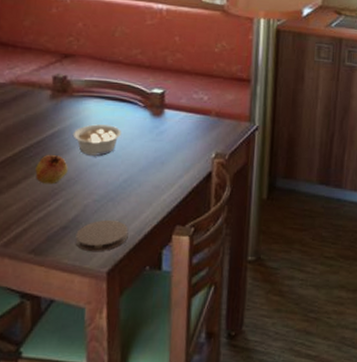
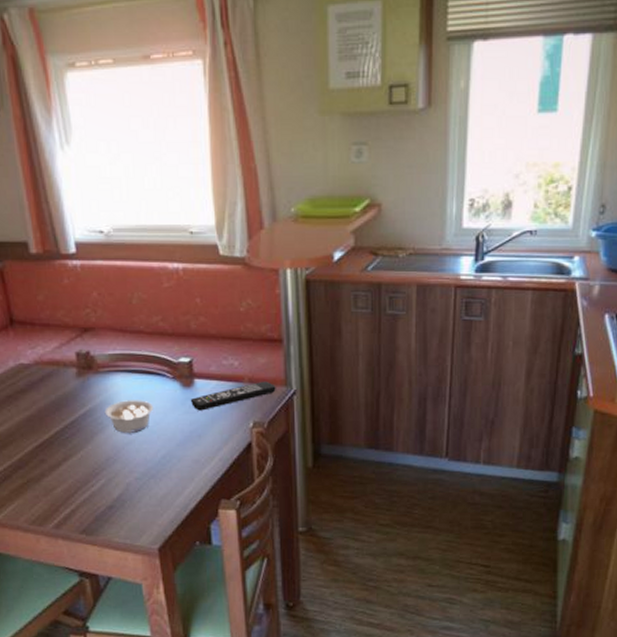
fruit: present [35,154,68,185] -> none [73,434,105,465]
coaster: present [75,219,129,252] -> none [122,497,174,530]
remote control: none [158,116,240,139] -> present [190,381,276,411]

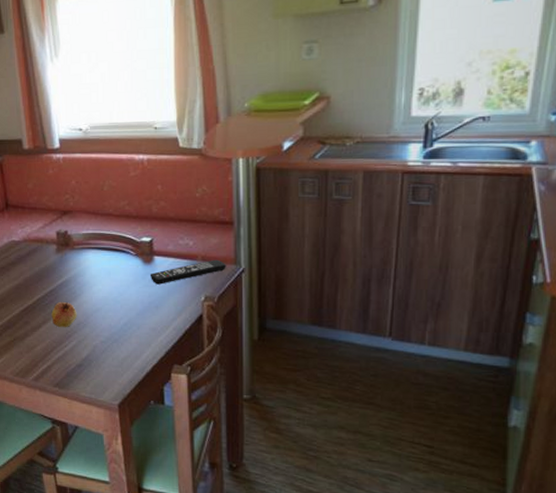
fruit: none [73,434,105,465] -> present [51,301,77,328]
legume: present [104,400,154,434] -> none [78,273,119,303]

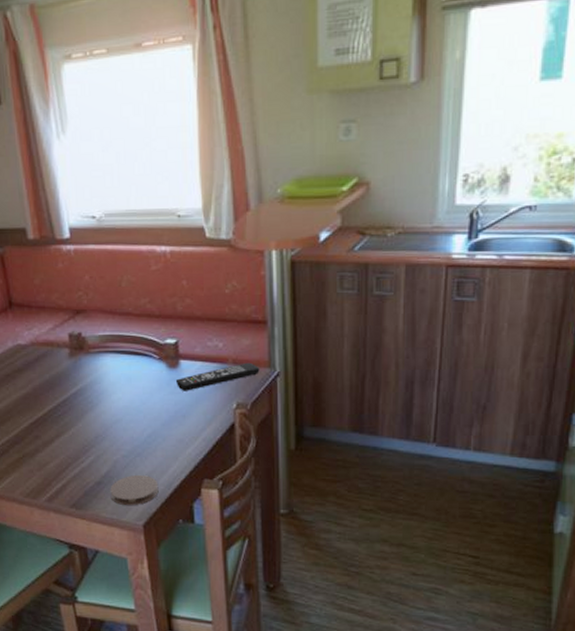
fruit: present [51,301,77,328] -> none [65,412,95,442]
coaster: none [89,358,133,387] -> present [110,474,159,506]

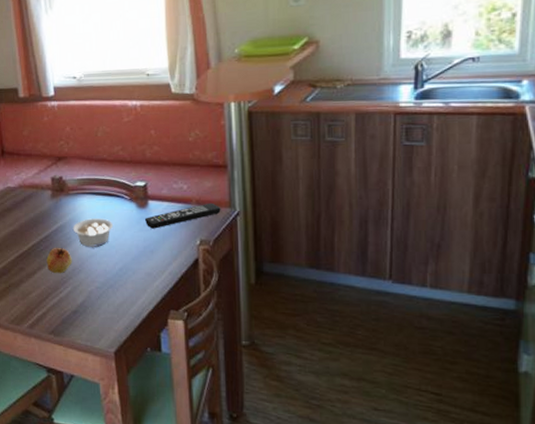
fruit: none [65,412,95,442] -> present [46,247,72,274]
legume: none [94,380,141,413] -> present [72,218,114,248]
coaster: present [110,474,159,506] -> none [85,304,129,334]

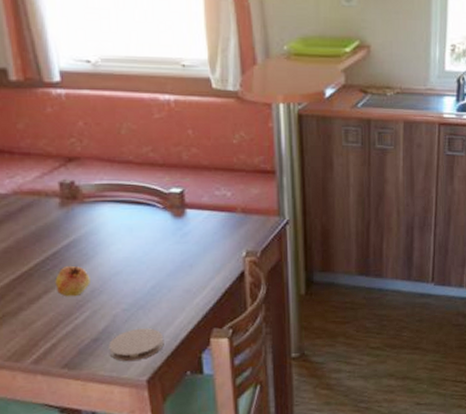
legume: present [72,218,114,248] -> none [90,230,144,265]
coaster: none [85,304,129,334] -> present [108,327,164,362]
remote control: present [144,203,221,229] -> none [181,211,269,241]

